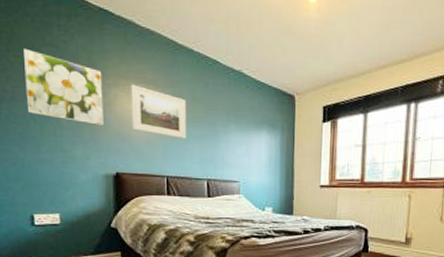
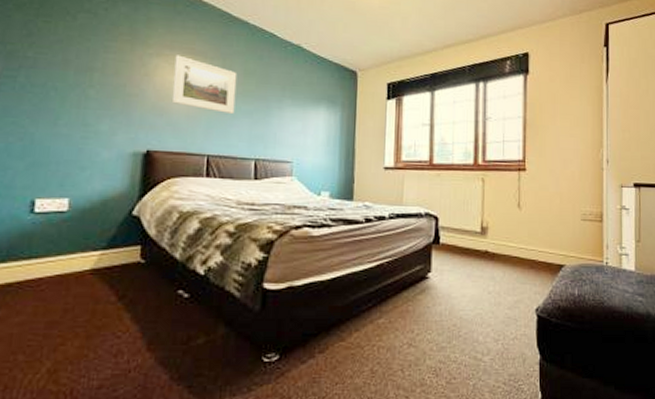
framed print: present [24,48,104,125] -> none [50,14,144,97]

